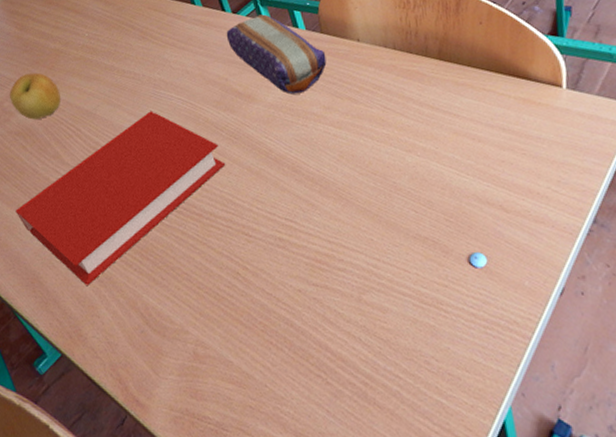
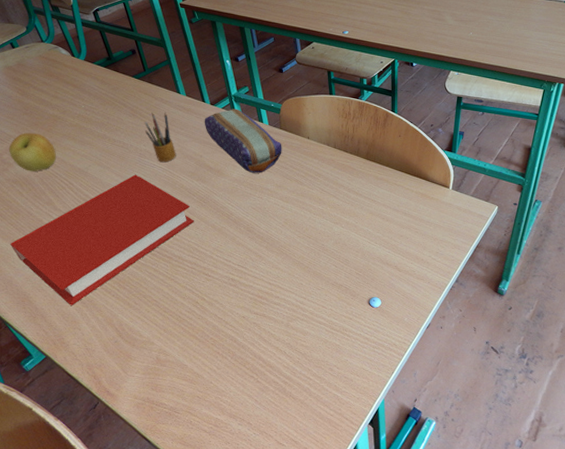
pencil box: none [157,30,197,92] -> present [144,112,176,162]

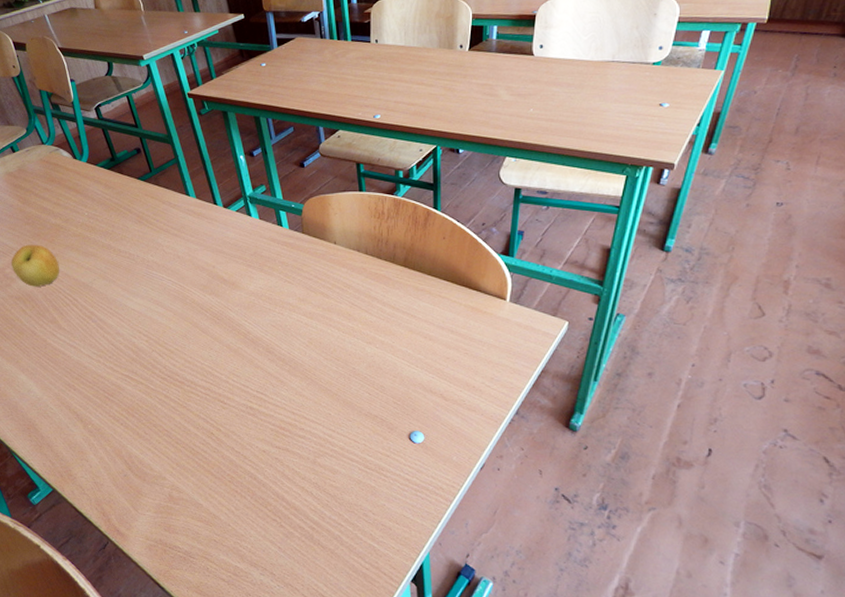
book: present [10,174,195,306] -> none [15,288,208,435]
pencil box: present [144,112,176,162] -> none [152,218,187,274]
pencil case: present [204,109,282,173] -> none [216,211,305,285]

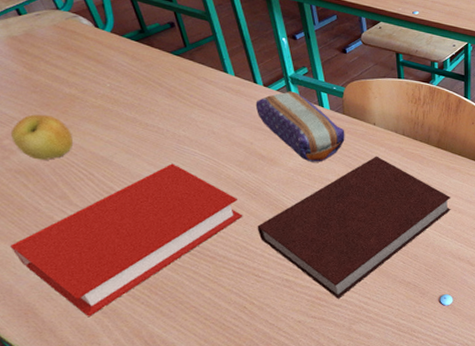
book: none [15,288,208,435] -> present [10,163,243,318]
pencil case: none [216,211,305,285] -> present [255,91,345,162]
notebook: none [221,277,421,430] -> present [257,156,451,299]

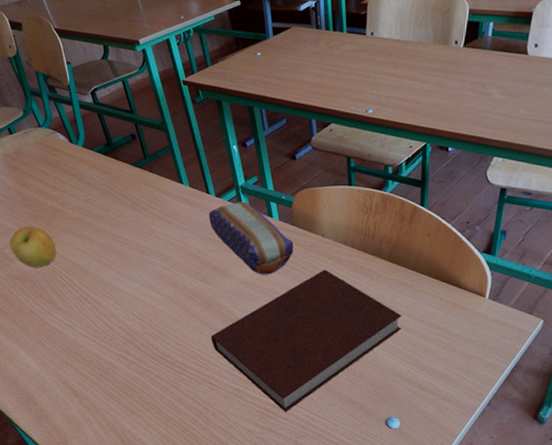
book: present [10,163,243,318] -> none [14,273,198,410]

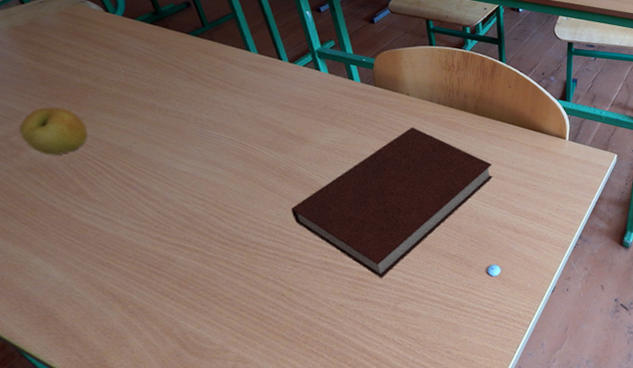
pencil case: present [208,201,294,275] -> none [282,66,378,138]

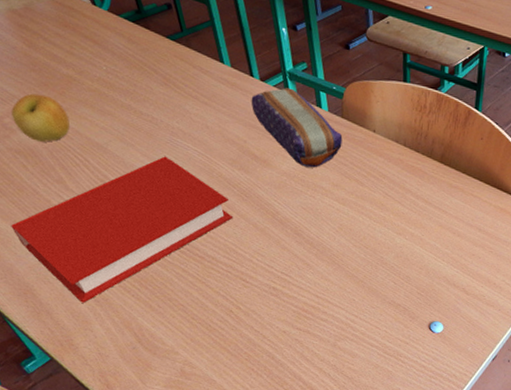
book: none [25,149,275,319] -> present [11,156,234,304]
pencil case: none [282,66,378,138] -> present [251,88,343,168]
notebook: present [291,127,493,278] -> none [247,166,451,313]

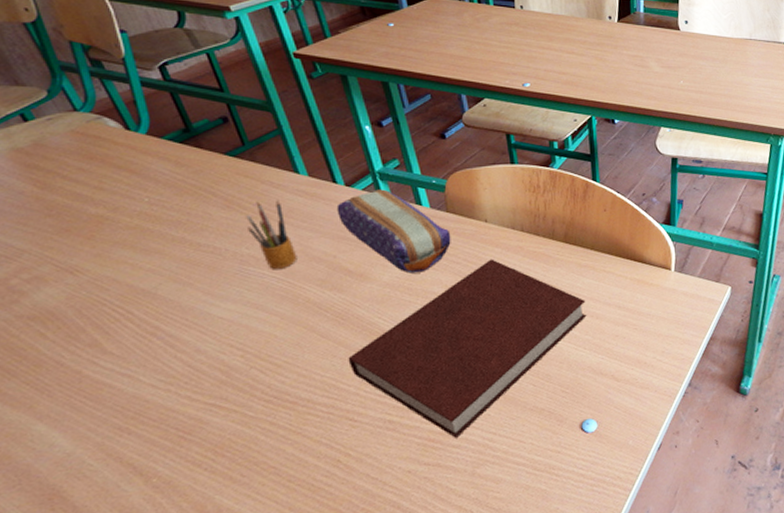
apple: present [11,93,70,142] -> none [19,243,103,301]
book: present [11,156,234,304] -> none [25,290,330,496]
pencil box: none [179,83,216,145] -> present [246,200,297,269]
notebook: none [247,166,451,313] -> present [348,259,587,438]

